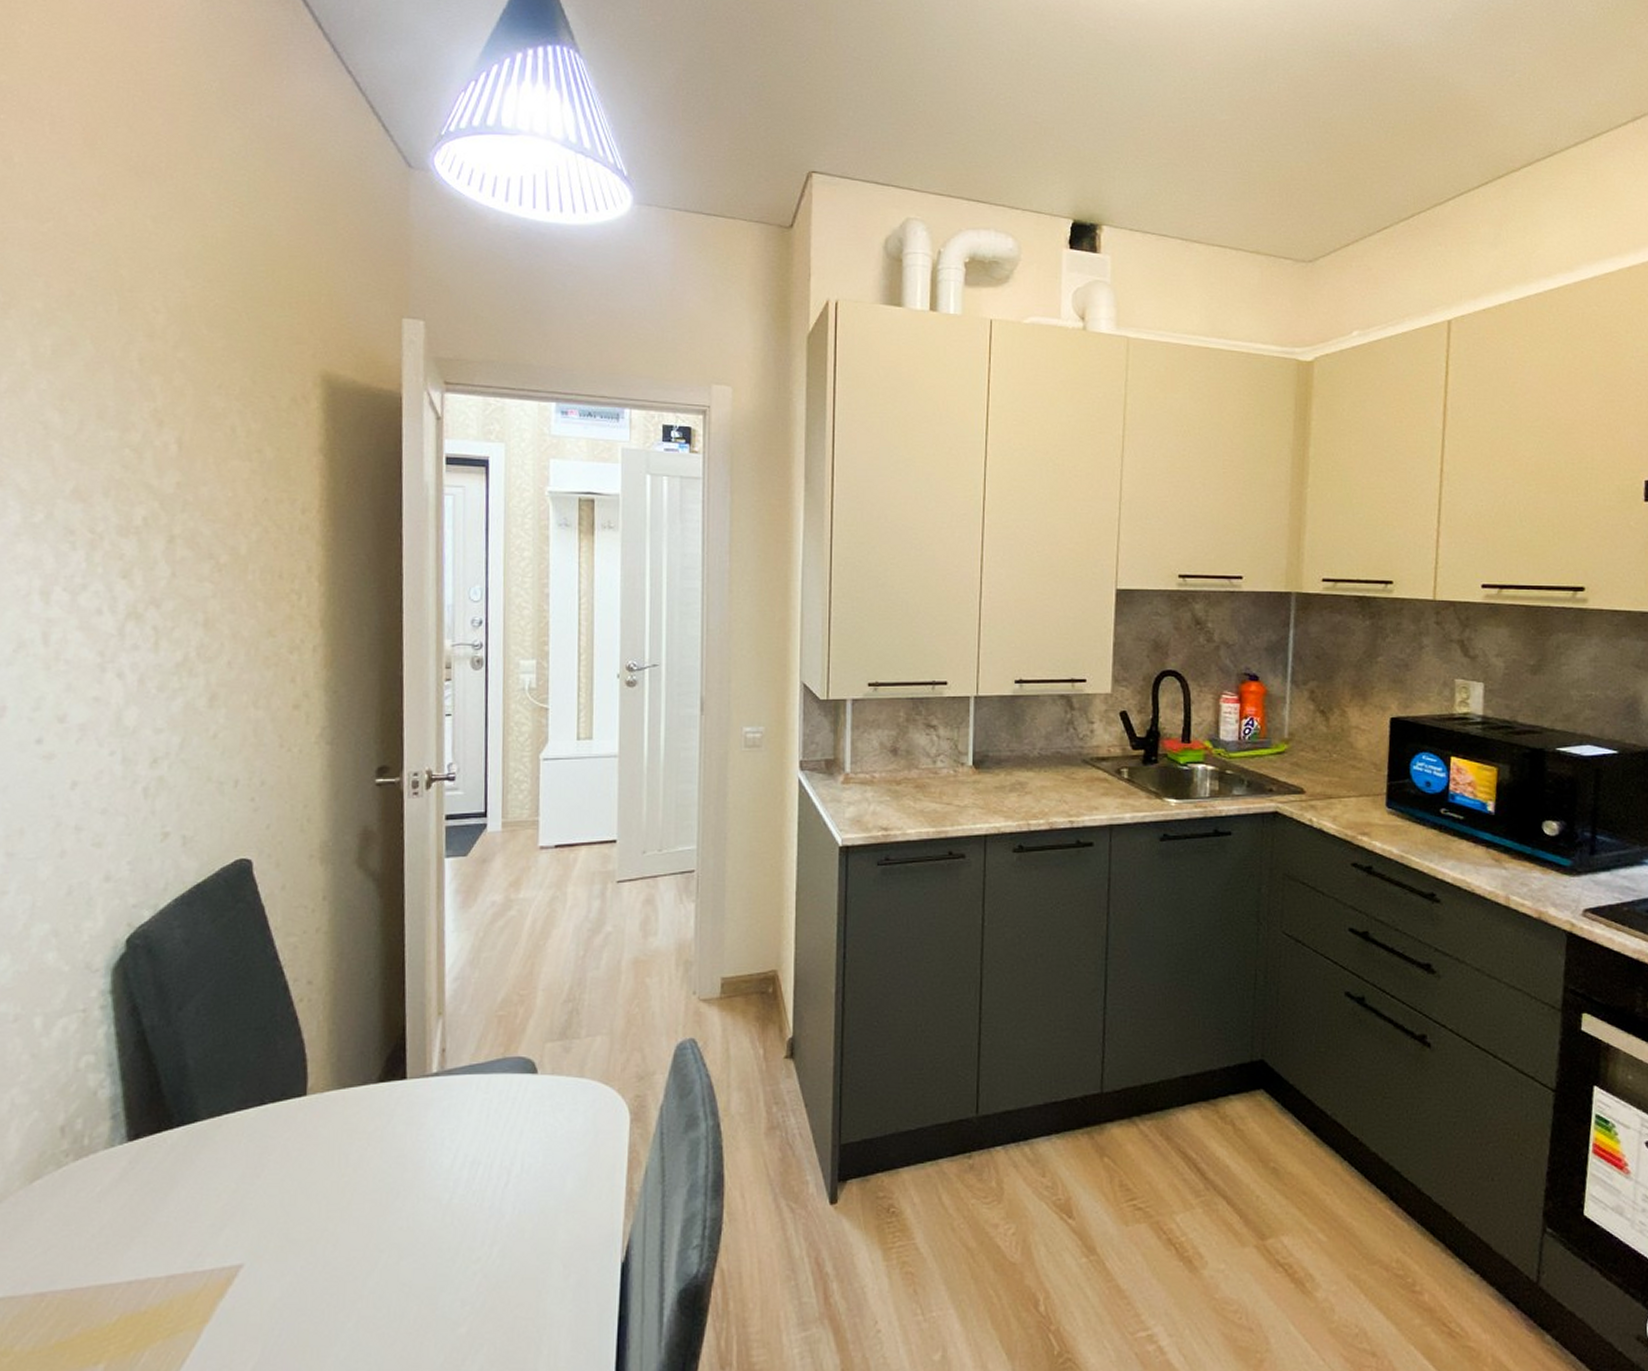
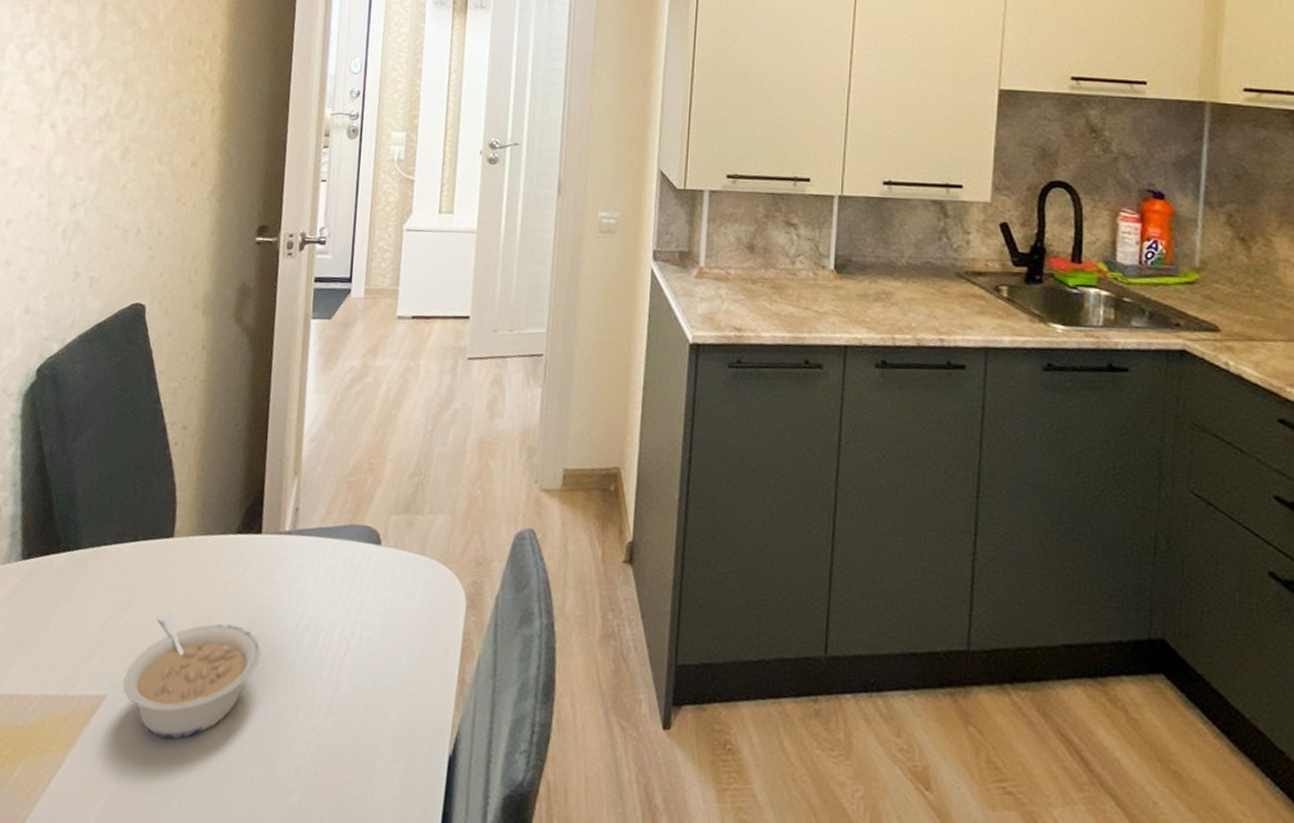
legume: none [261,1172,415,1296] -> present [123,612,262,739]

